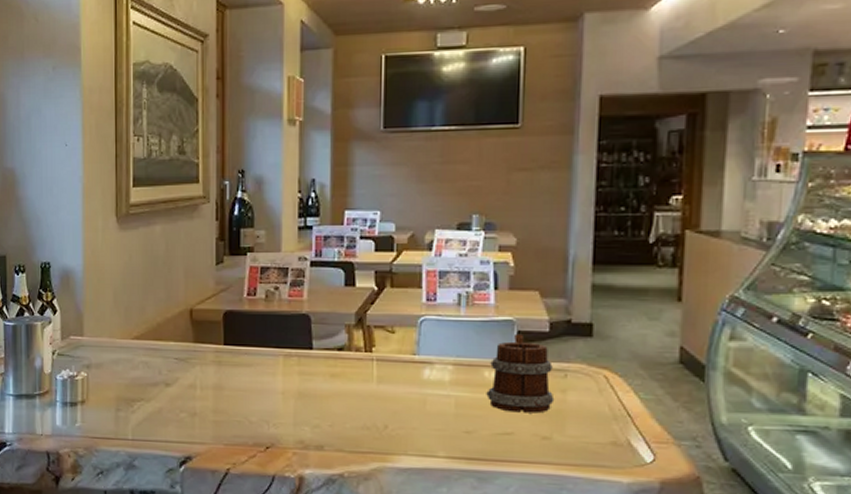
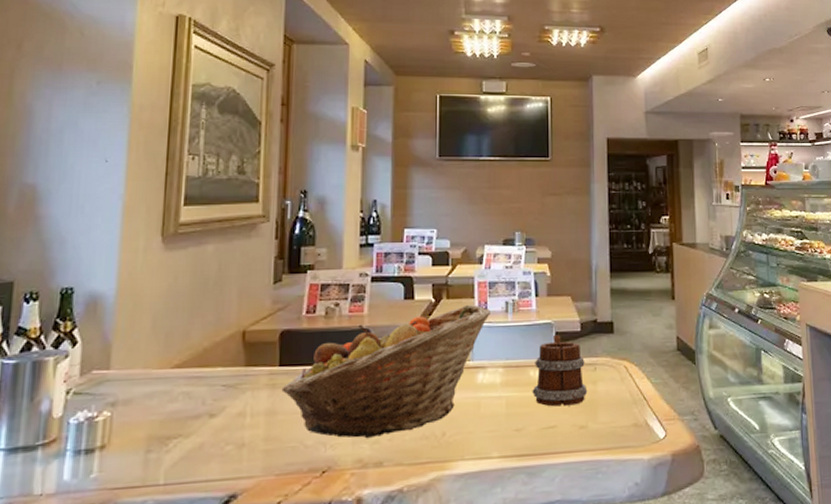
fruit basket: none [227,294,440,422] -> present [281,304,490,439]

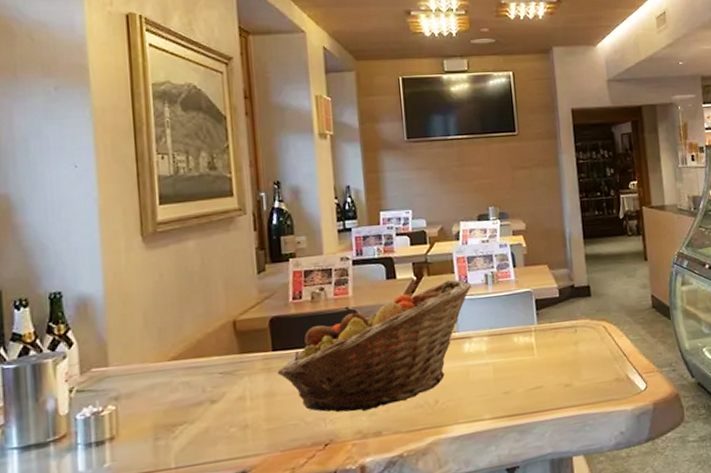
mug: present [532,334,588,407] -> none [517,301,570,369]

